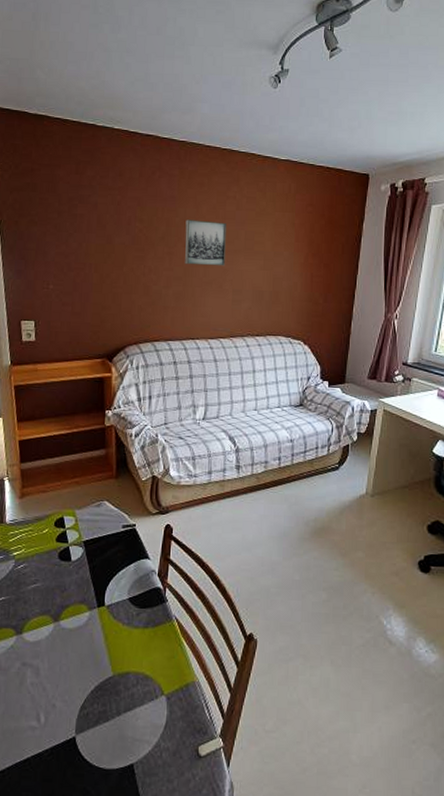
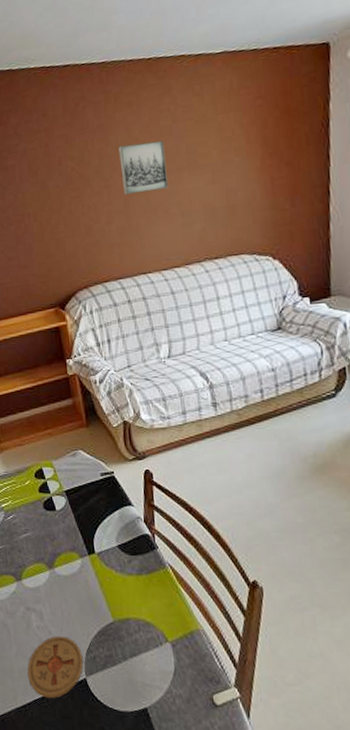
coaster: none [12,692,75,761] -> present [27,636,83,699]

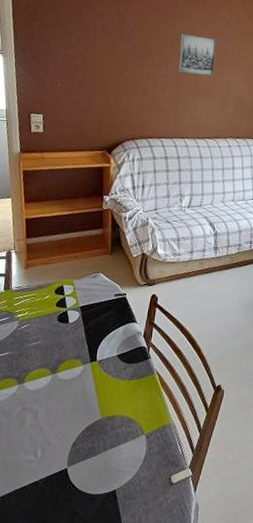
coaster: present [27,636,83,699] -> none [12,432,68,488]

